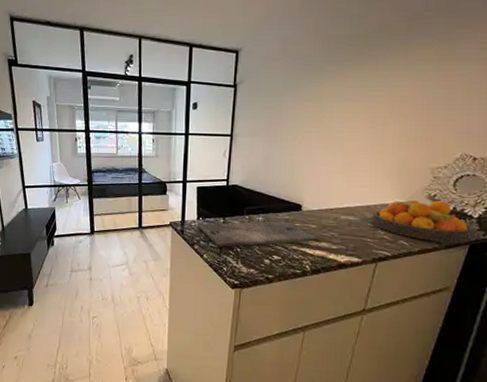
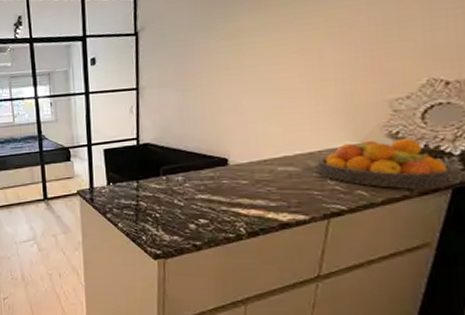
cutting board: present [197,220,319,247] -> none [108,179,253,214]

